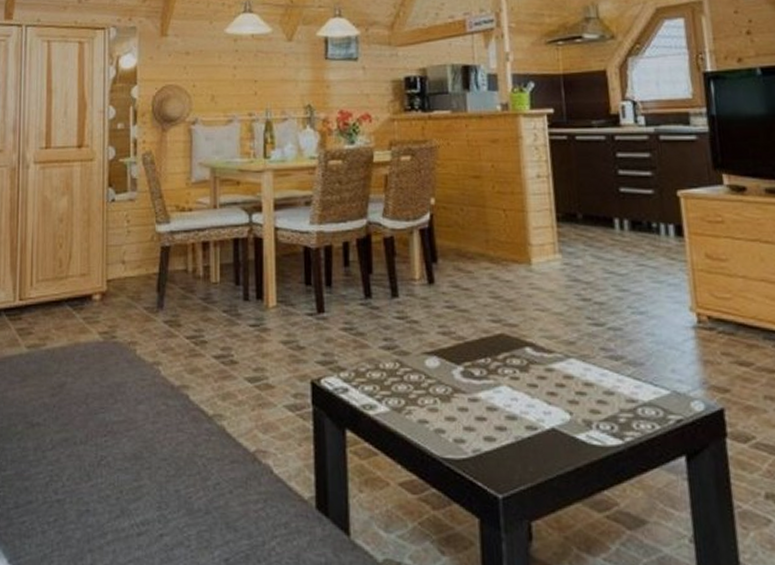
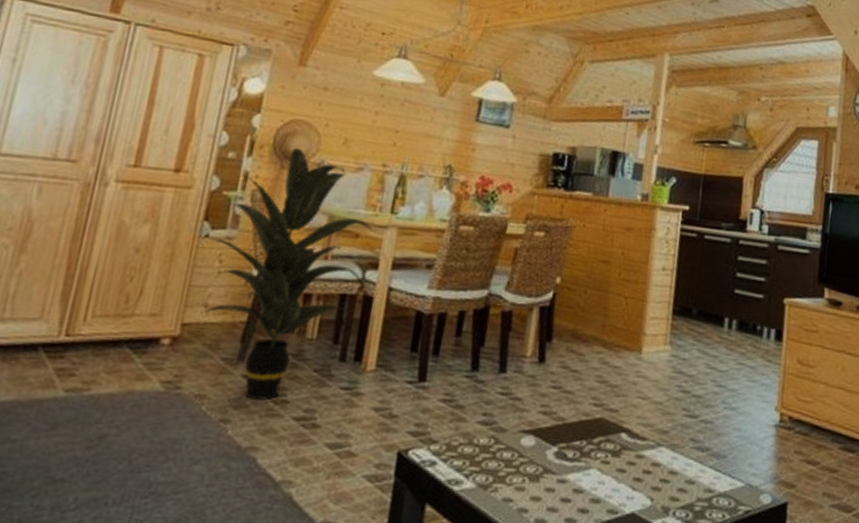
indoor plant: none [116,110,254,342] -> present [201,147,376,400]

